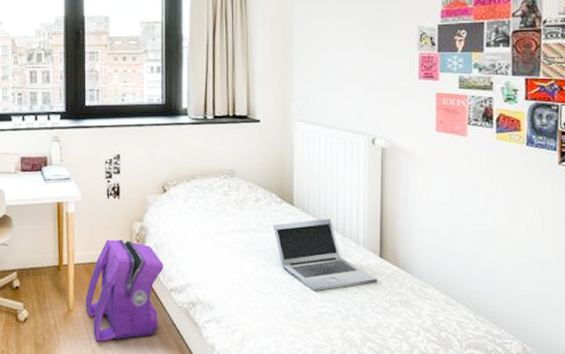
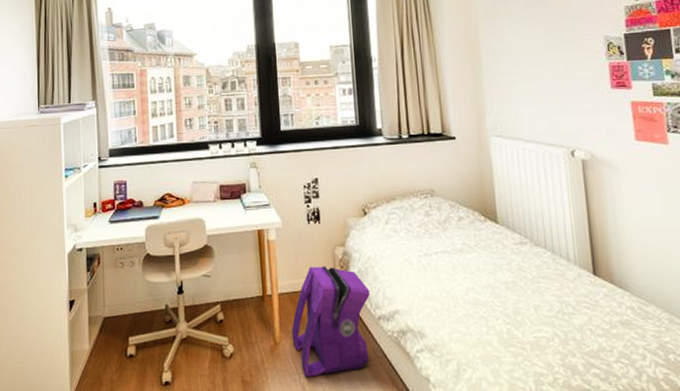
laptop: present [273,219,377,292] -> none [478,236,594,315]

